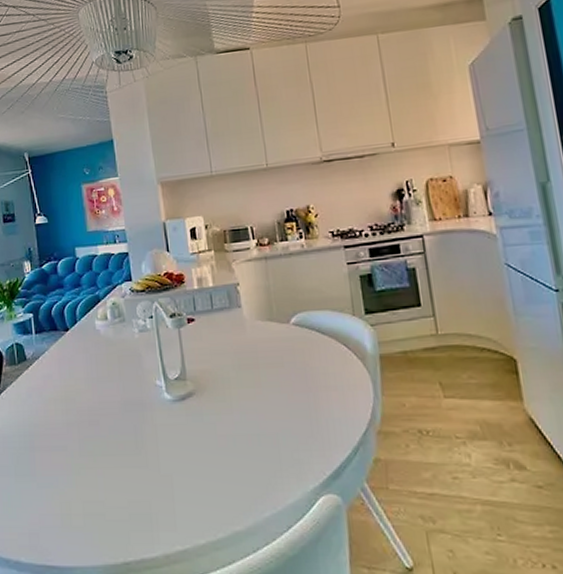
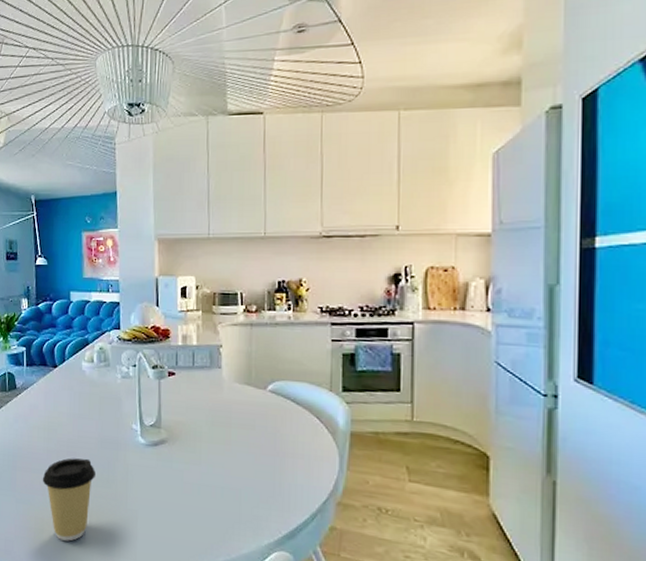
coffee cup: none [64,425,122,523] -> present [42,458,95,541]

